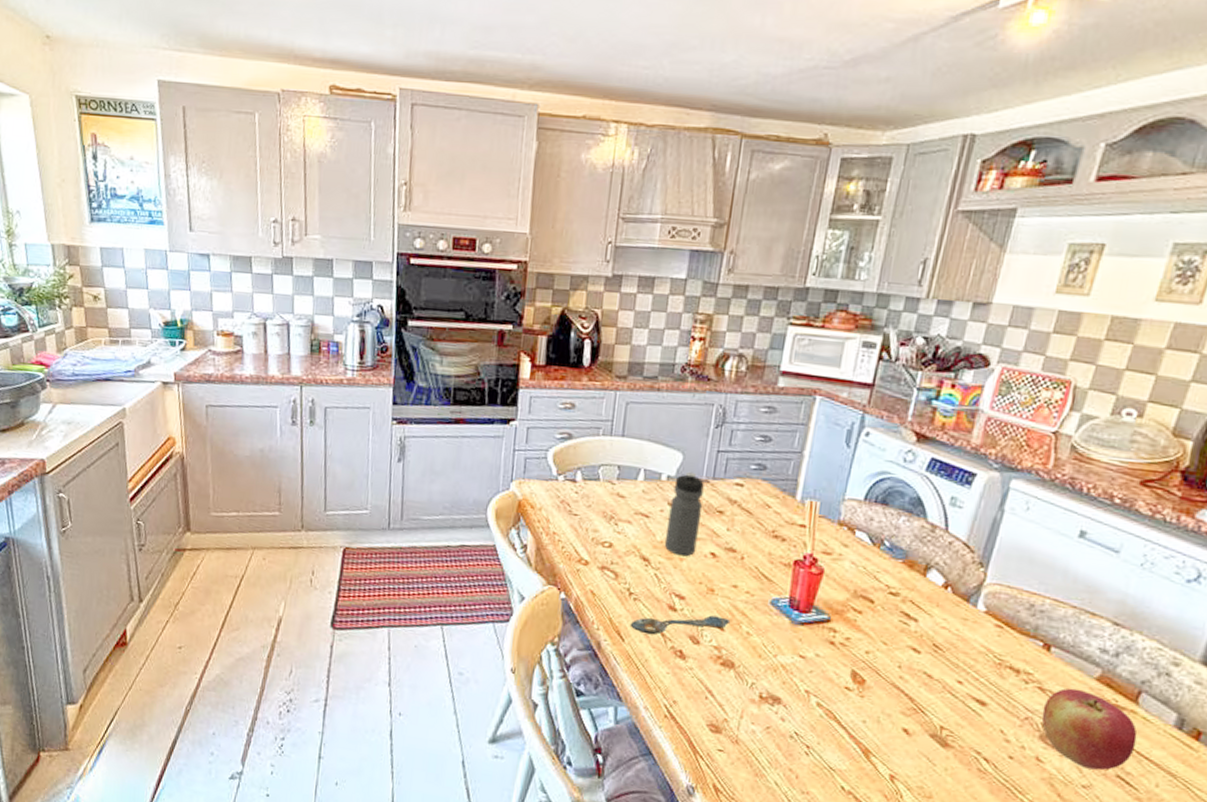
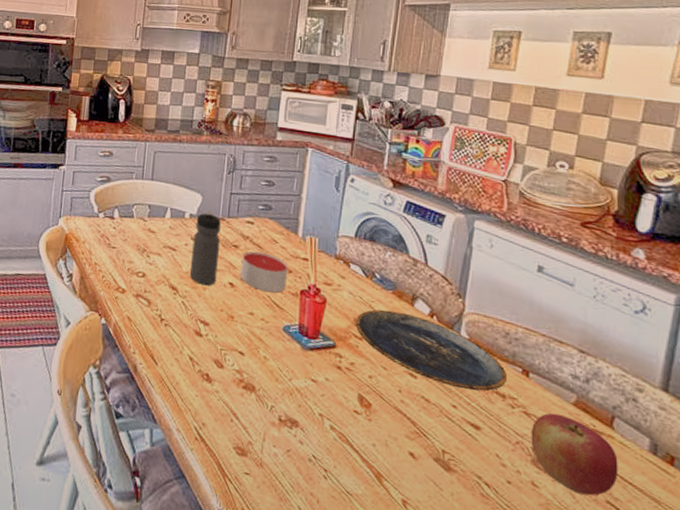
spoon: present [629,615,731,635] -> none [162,340,250,359]
candle: none [724,517,782,564] -> present [241,251,289,293]
plate: none [855,580,1025,667] -> present [355,309,507,391]

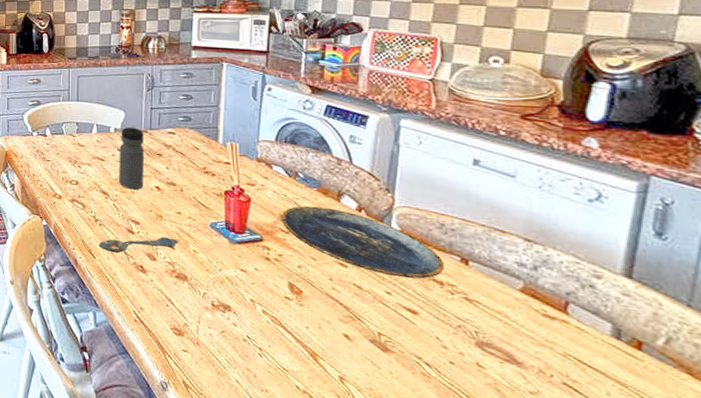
spoon: none [162,340,250,359] -> present [98,237,179,253]
candle: present [241,251,289,293] -> none [166,158,212,194]
apple: present [531,413,618,496] -> none [473,299,576,377]

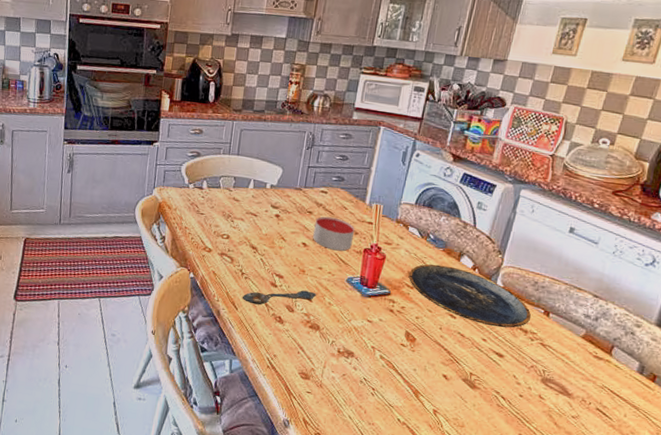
water bottle: present [118,124,145,190] -> none [268,182,298,246]
candle: none [166,158,212,194] -> present [313,216,355,251]

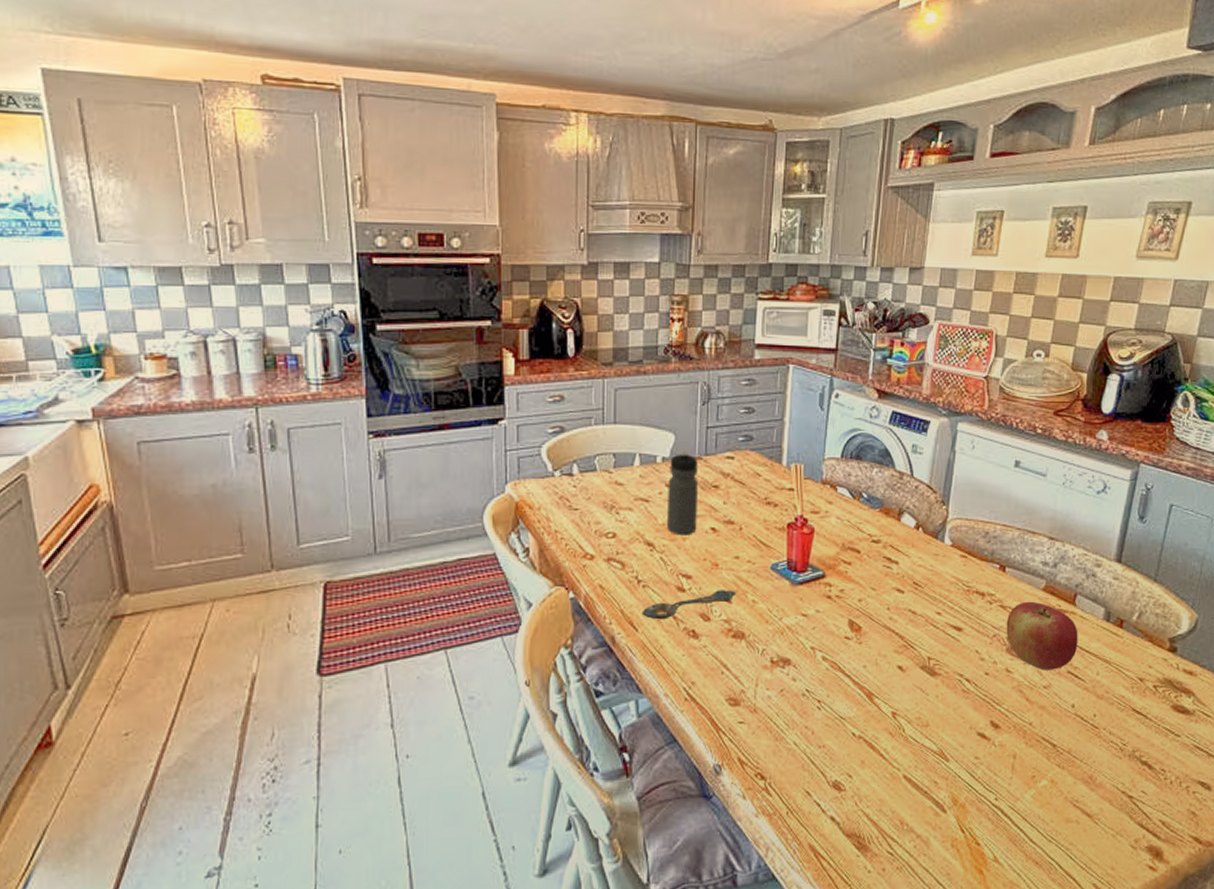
water bottle: none [268,182,298,246] -> present [666,450,699,536]
candle: present [313,216,355,251] -> none [723,489,774,532]
plate: present [408,264,531,328] -> none [844,529,986,594]
apple: none [543,344,611,405] -> present [1006,601,1078,671]

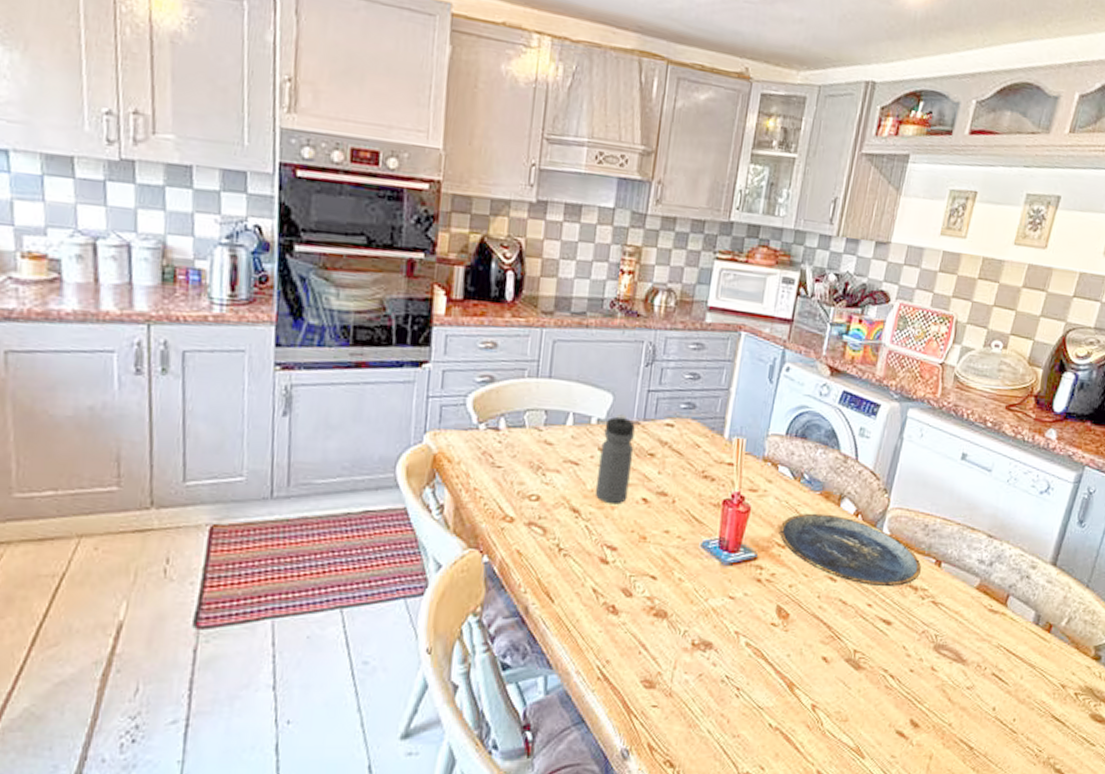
spoon: present [641,590,737,620] -> none [559,565,663,592]
plate: none [844,529,986,594] -> present [779,513,921,586]
apple: present [1006,601,1078,671] -> none [935,599,1007,671]

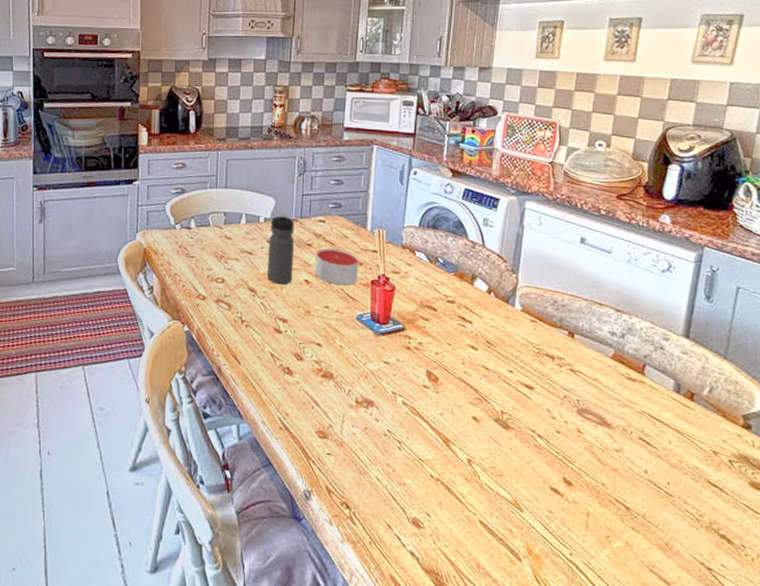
candle: none [656,459,711,506] -> present [315,248,359,286]
plate: present [779,513,921,586] -> none [422,291,555,355]

